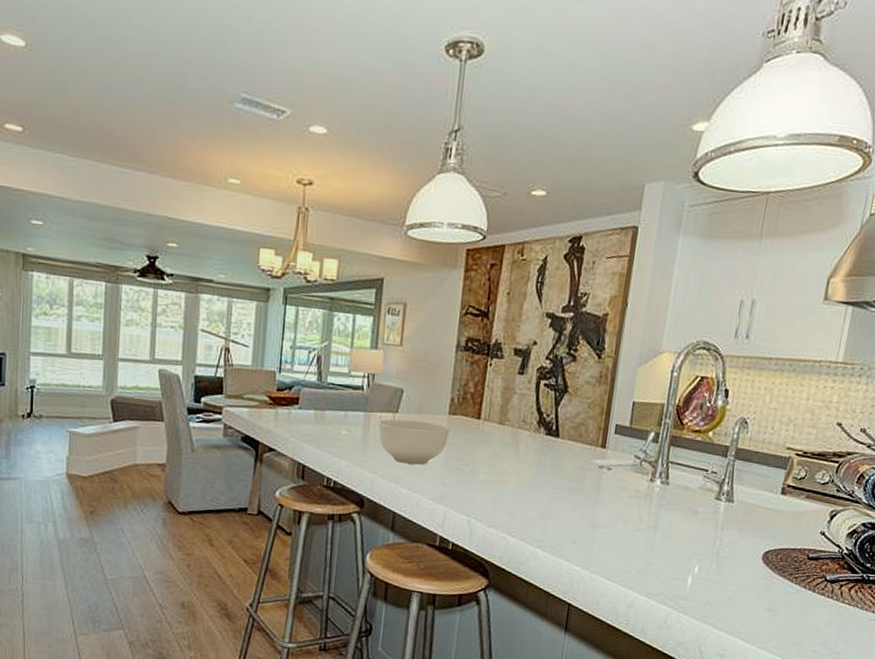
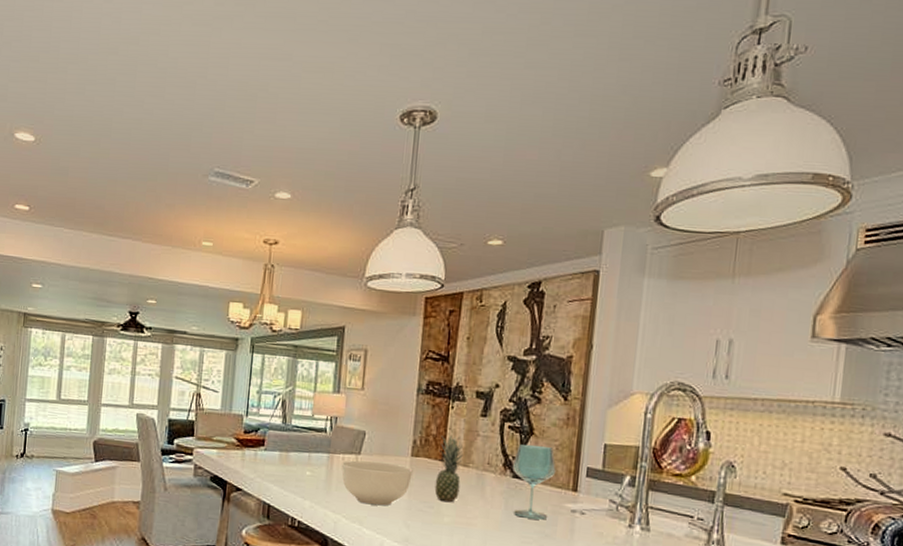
fruit: none [470,393,500,460] -> present [434,435,463,502]
wine glass: none [545,401,587,476] -> present [512,444,556,520]

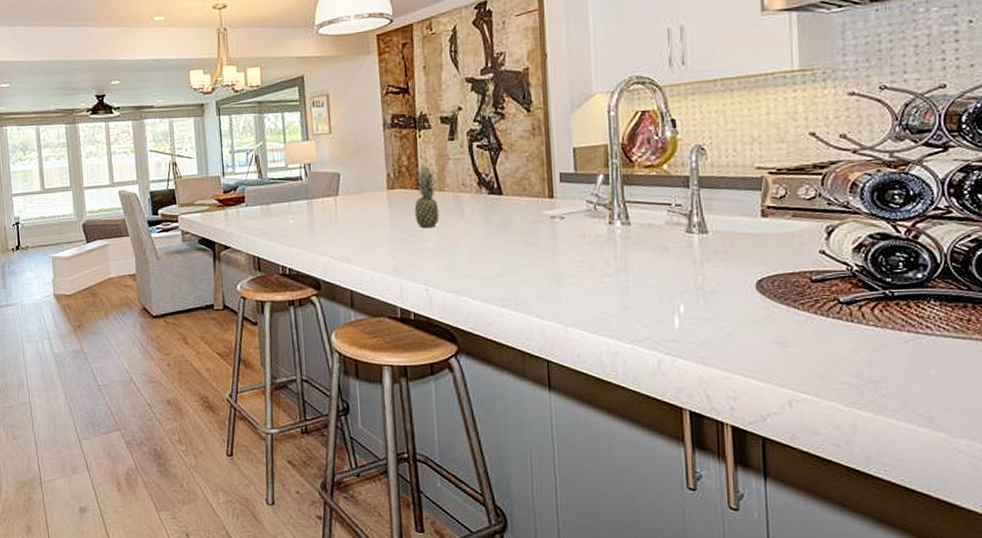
bowl: present [341,460,413,506] -> none [322,199,391,242]
wine glass: present [512,444,556,520] -> none [486,158,530,231]

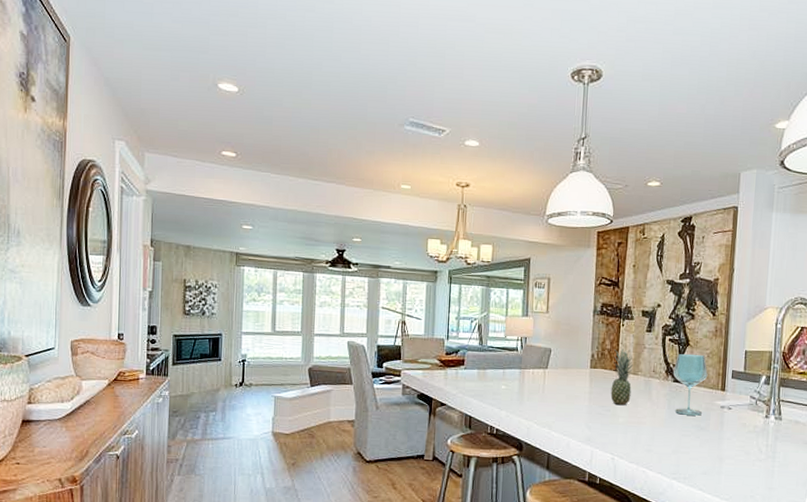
wine glass: none [486,158,530,231] -> present [673,353,708,416]

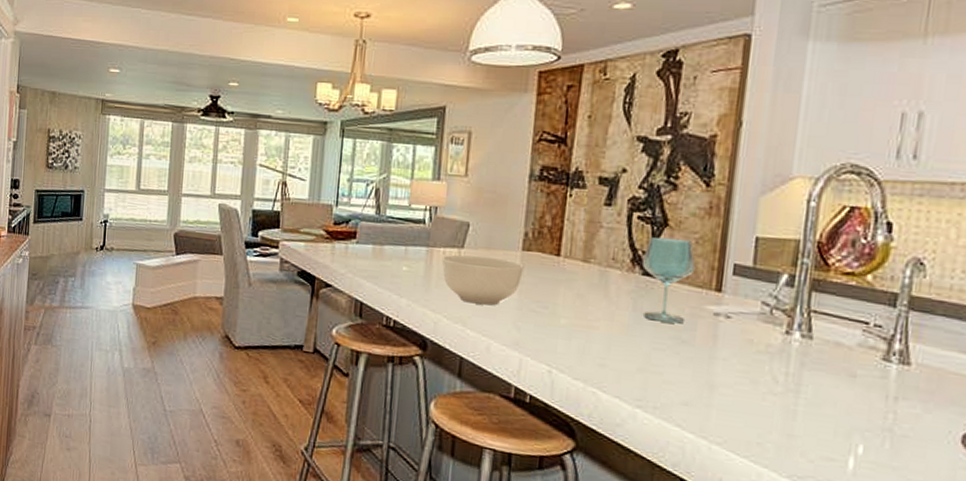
bowl: none [532,374,592,412] -> present [442,254,524,306]
fruit: present [610,349,633,405] -> none [549,226,583,302]

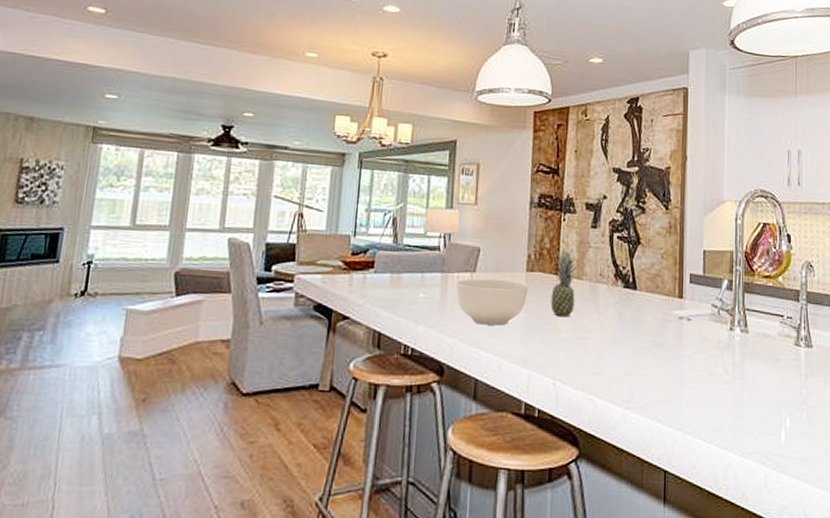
fruit: none [549,226,583,302] -> present [550,248,577,316]
wine glass: present [641,237,696,324] -> none [622,253,663,329]

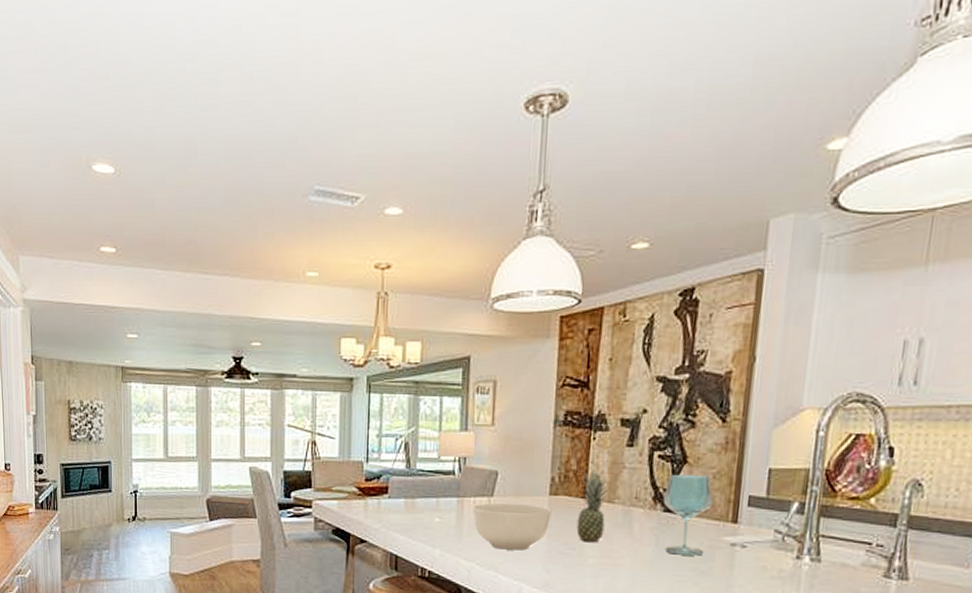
wine glass: none [622,253,663,329] -> present [662,474,713,556]

